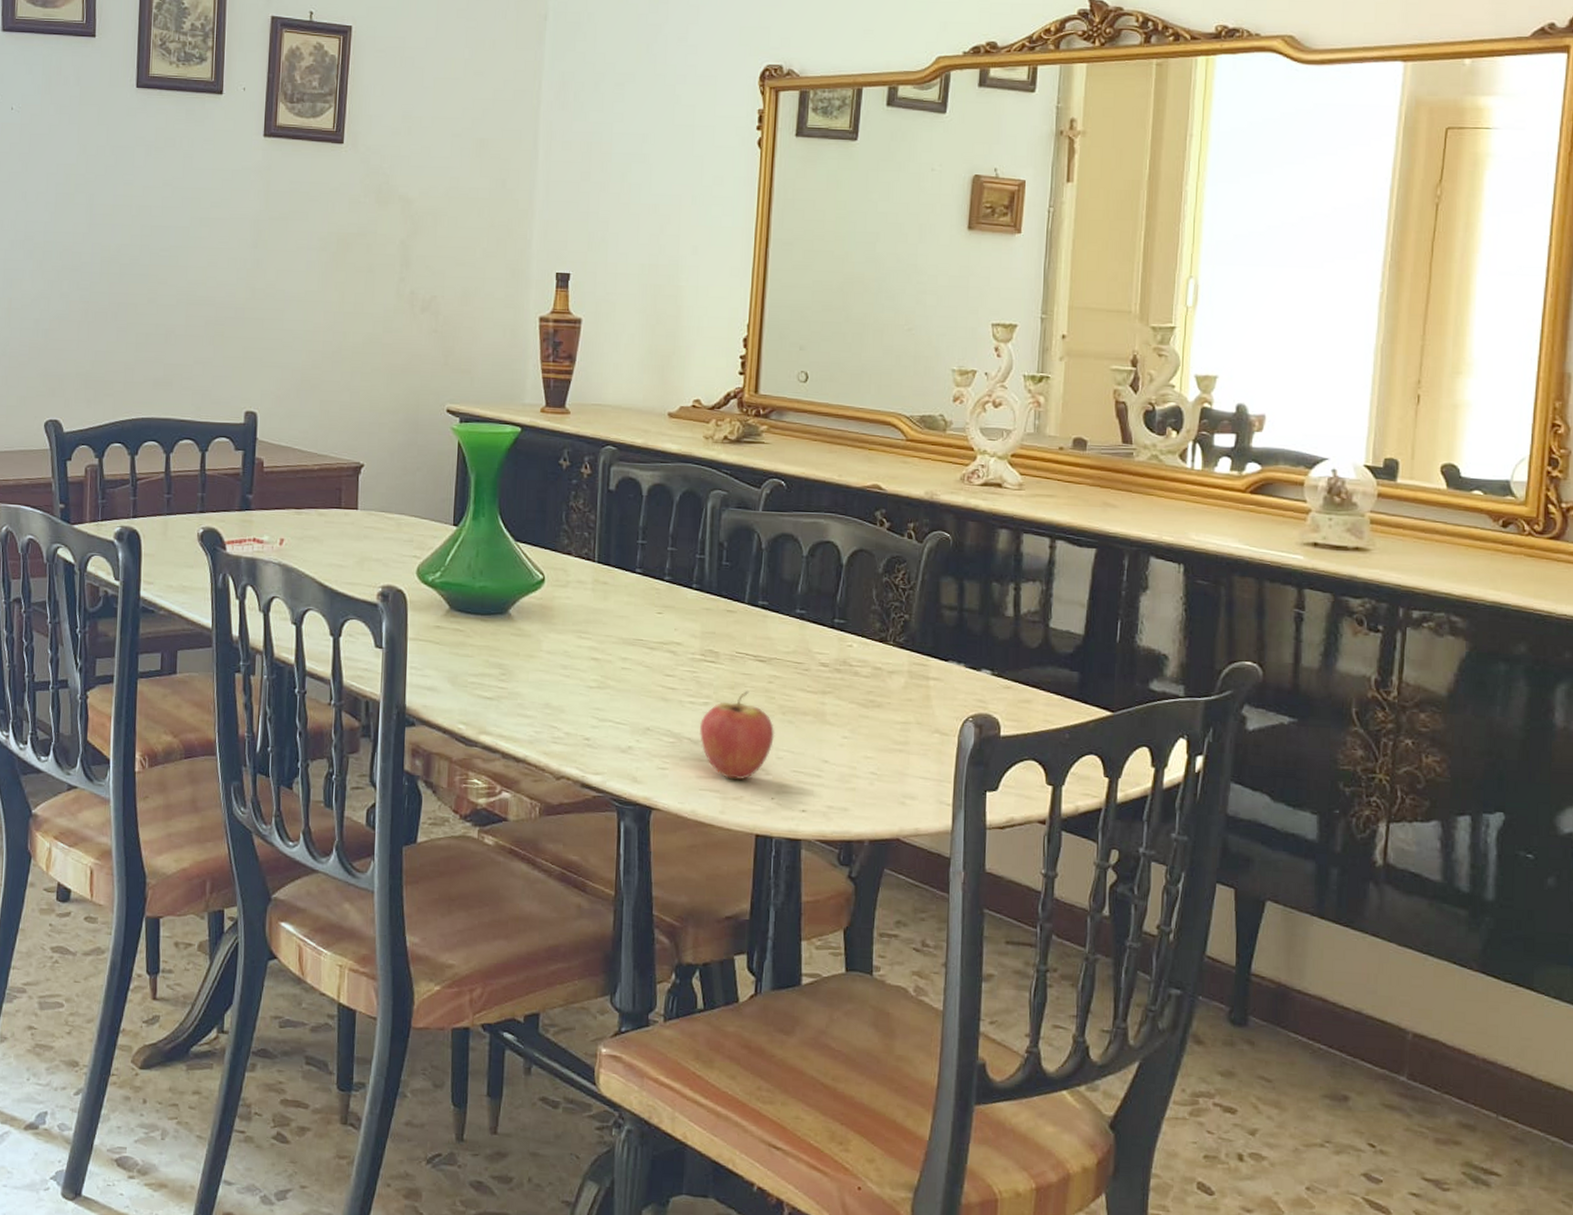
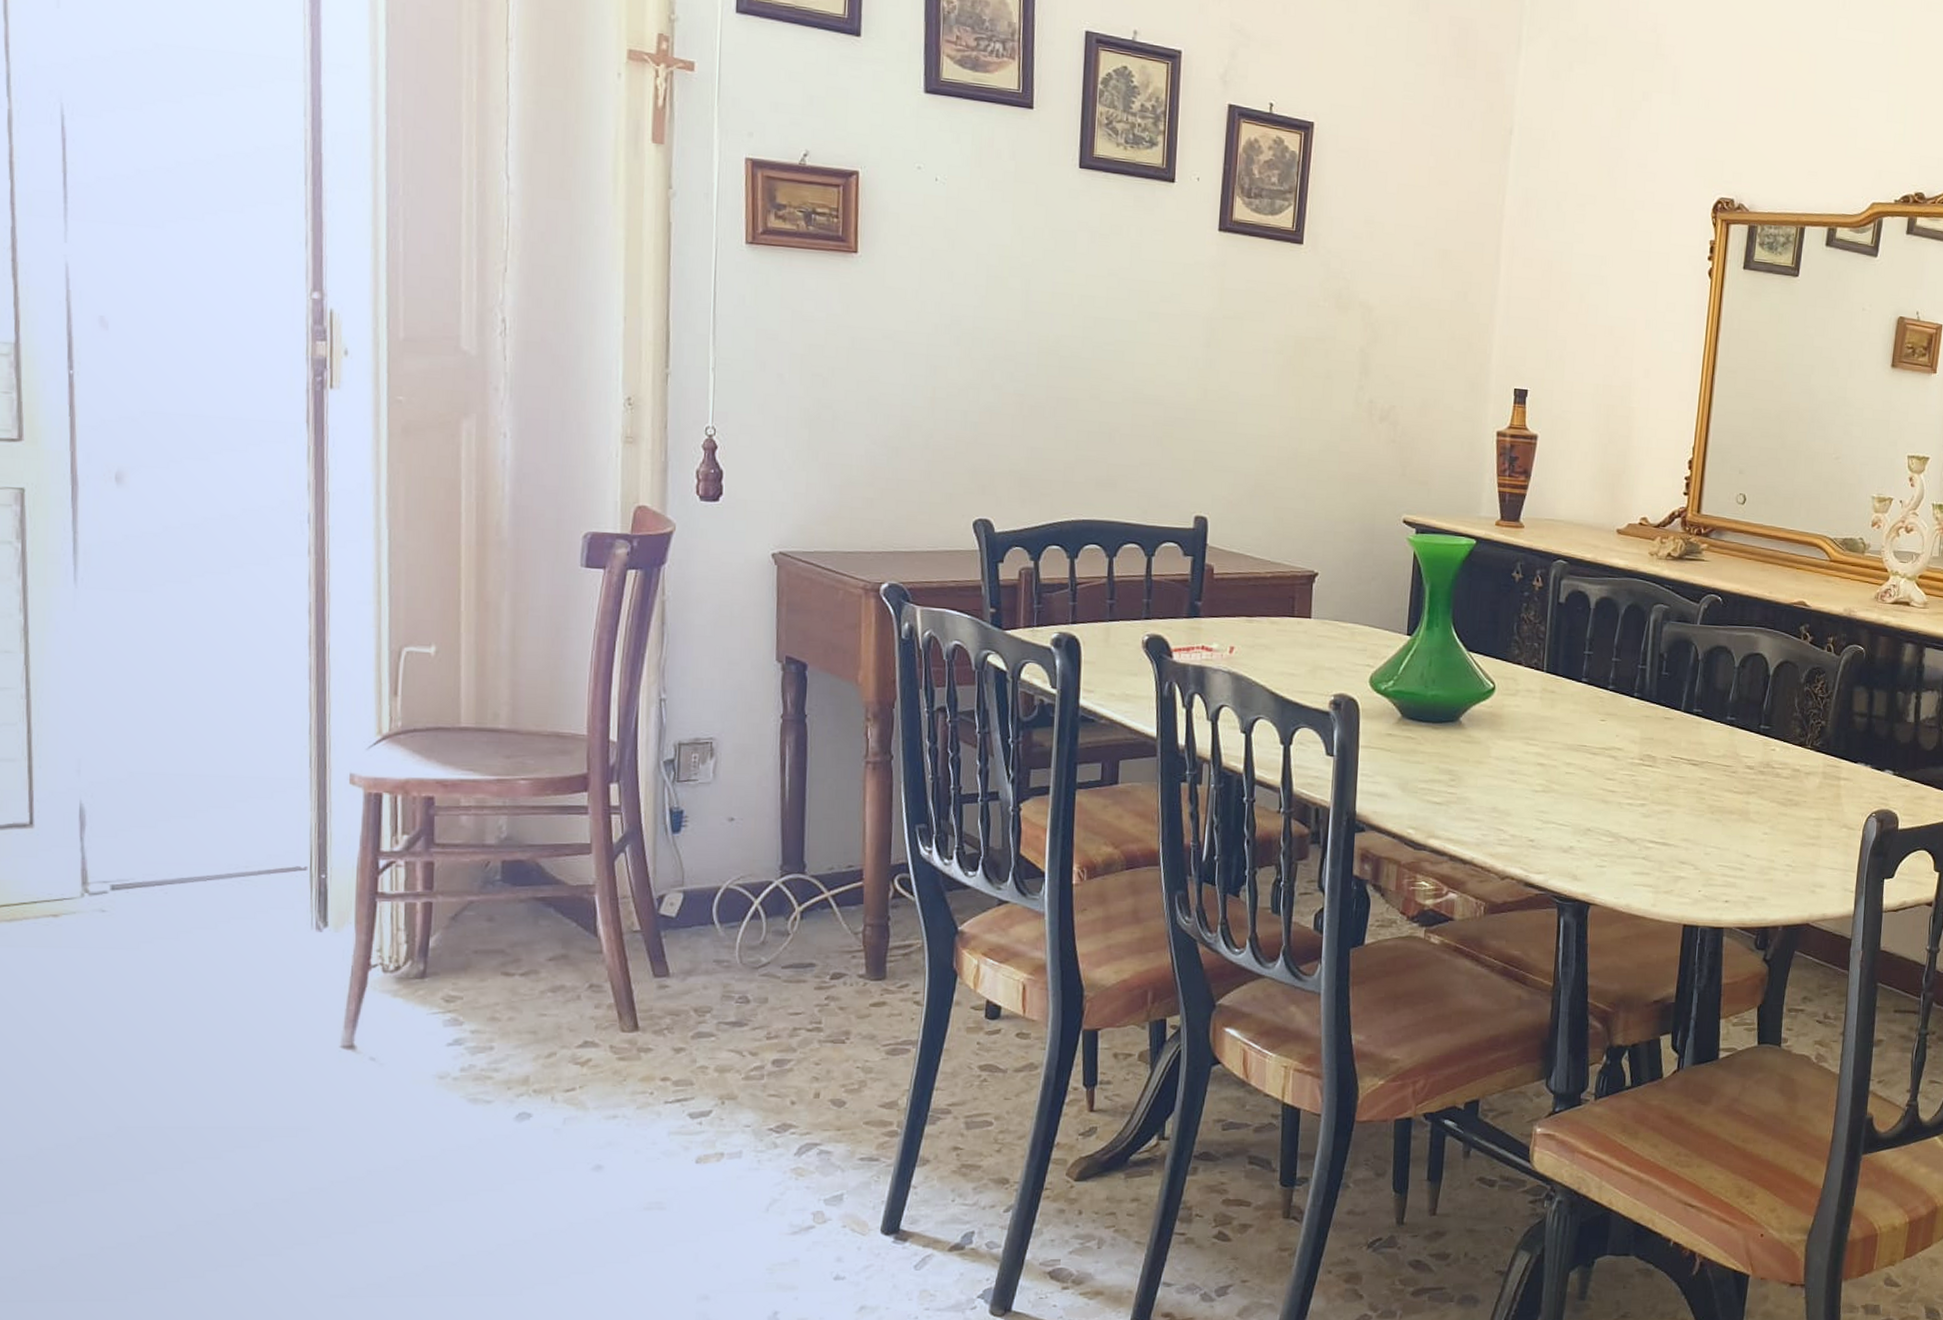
fruit: present [700,690,775,780] -> none [1636,792,1704,875]

